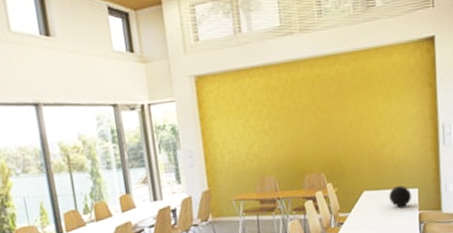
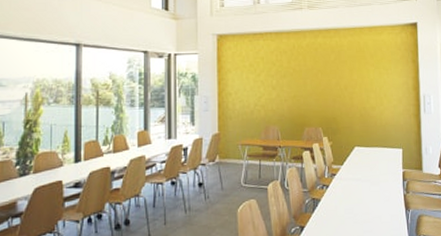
decorative orb: present [389,185,412,208] -> none [377,145,397,164]

